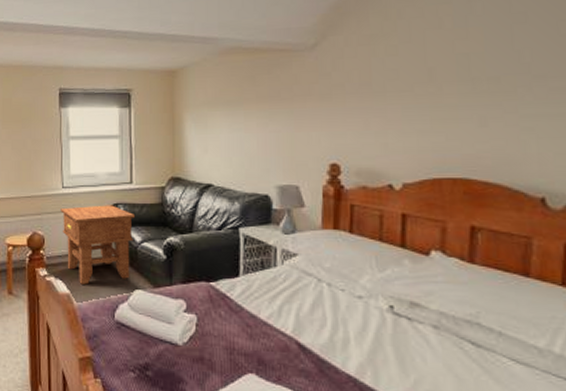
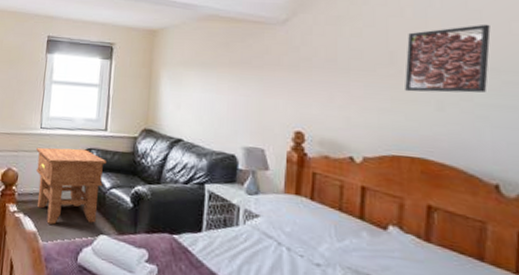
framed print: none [445,26,537,110] -> present [405,24,491,93]

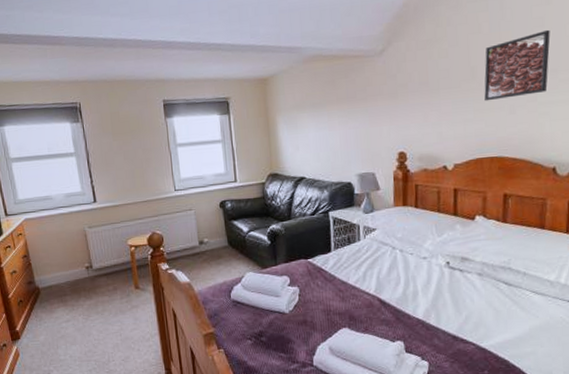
side table: present [35,147,107,225] -> none [175,202,242,273]

